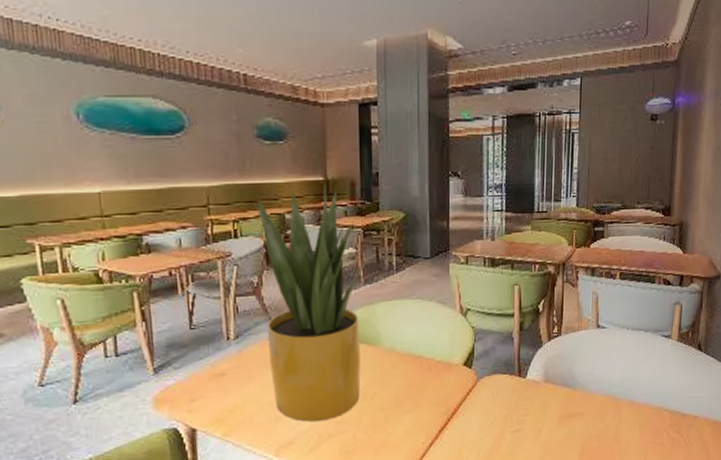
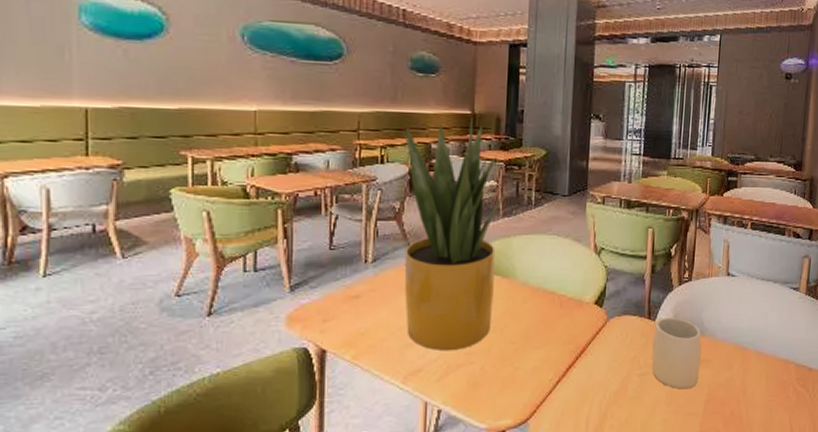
mug: none [524,372,574,444] -> present [651,316,702,390]

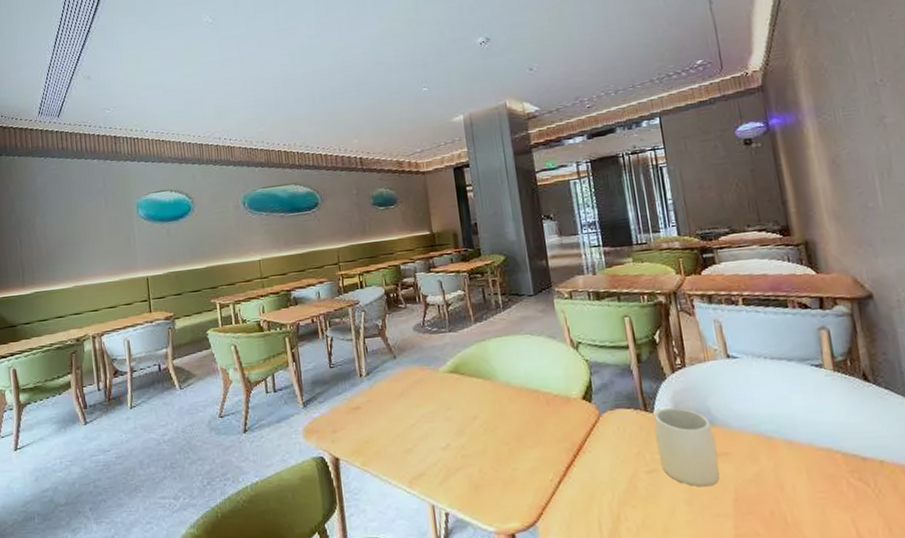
planter: present [402,117,513,350] -> none [374,236,482,454]

